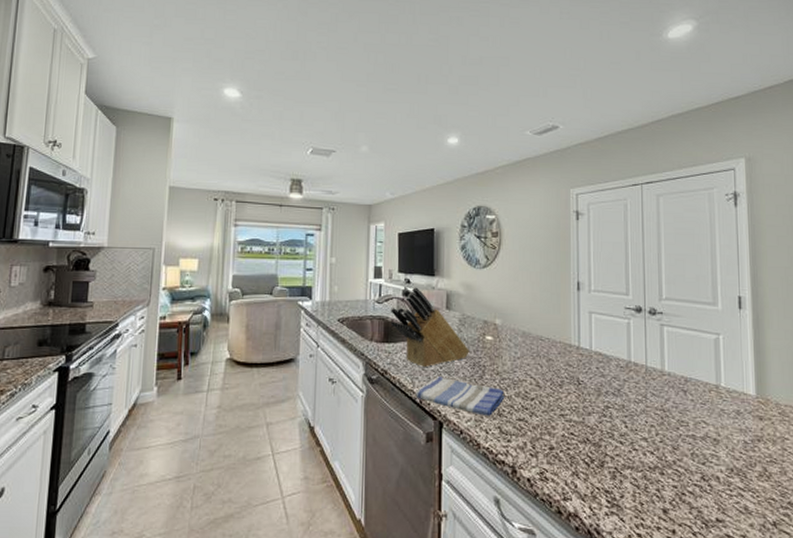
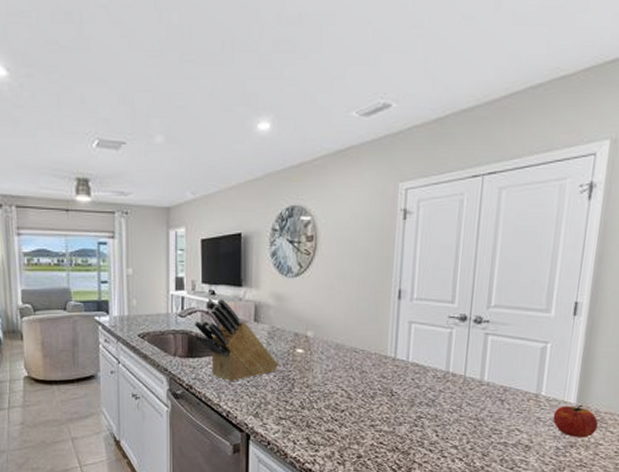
dish towel: present [415,376,505,416] -> none [222,390,314,428]
fruit: none [736,396,781,432] -> present [553,404,599,438]

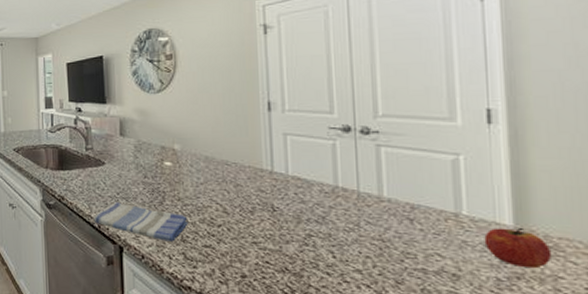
knife block: present [194,299,279,382] -> none [63,115,147,194]
dish towel: none [222,390,314,428] -> present [93,202,188,242]

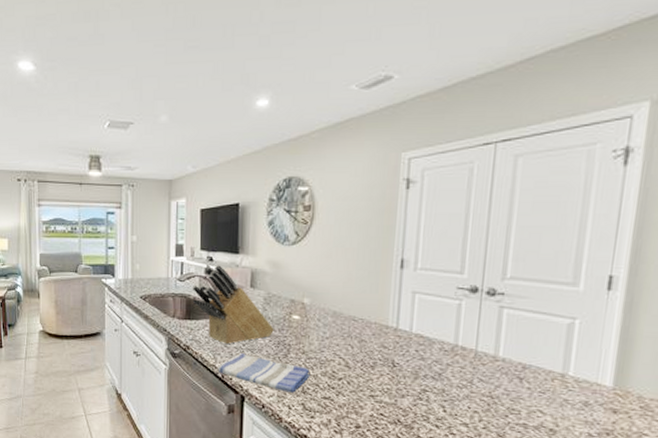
knife block: none [63,115,147,194] -> present [192,265,274,345]
fruit: present [484,227,553,269] -> none [583,388,642,426]

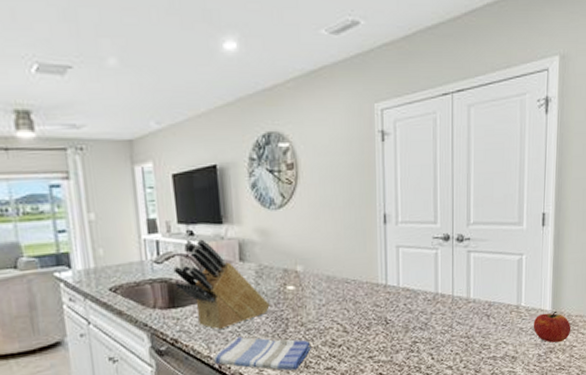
fruit: none [583,388,642,426] -> present [533,311,571,343]

